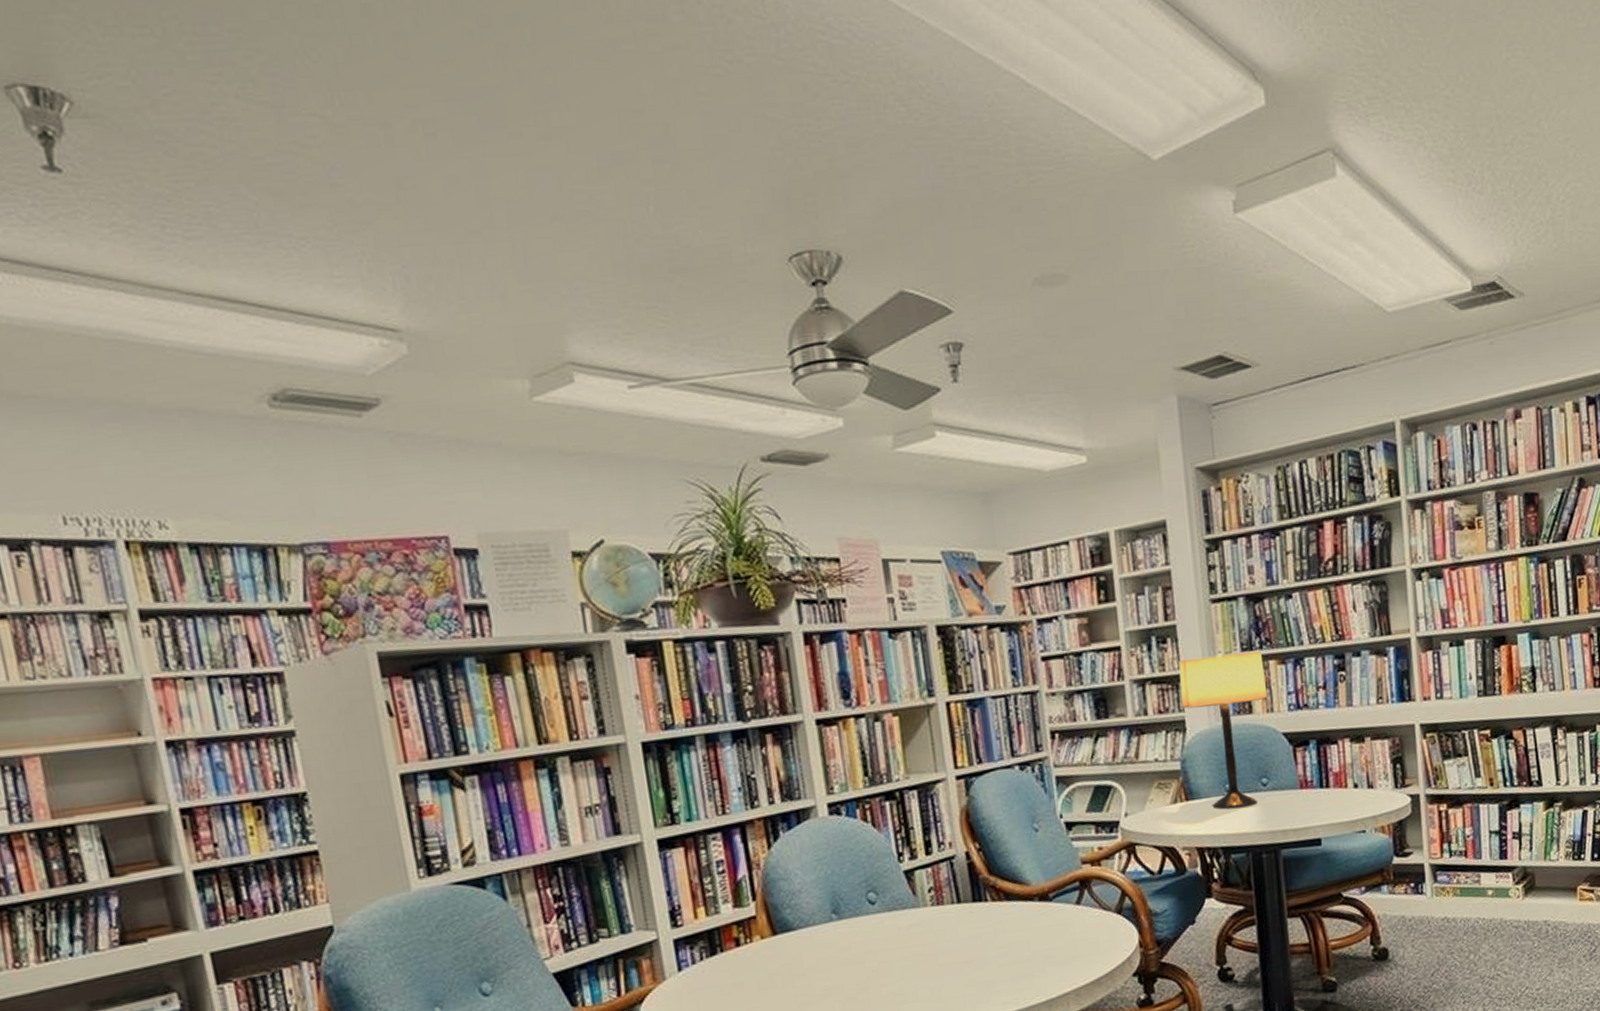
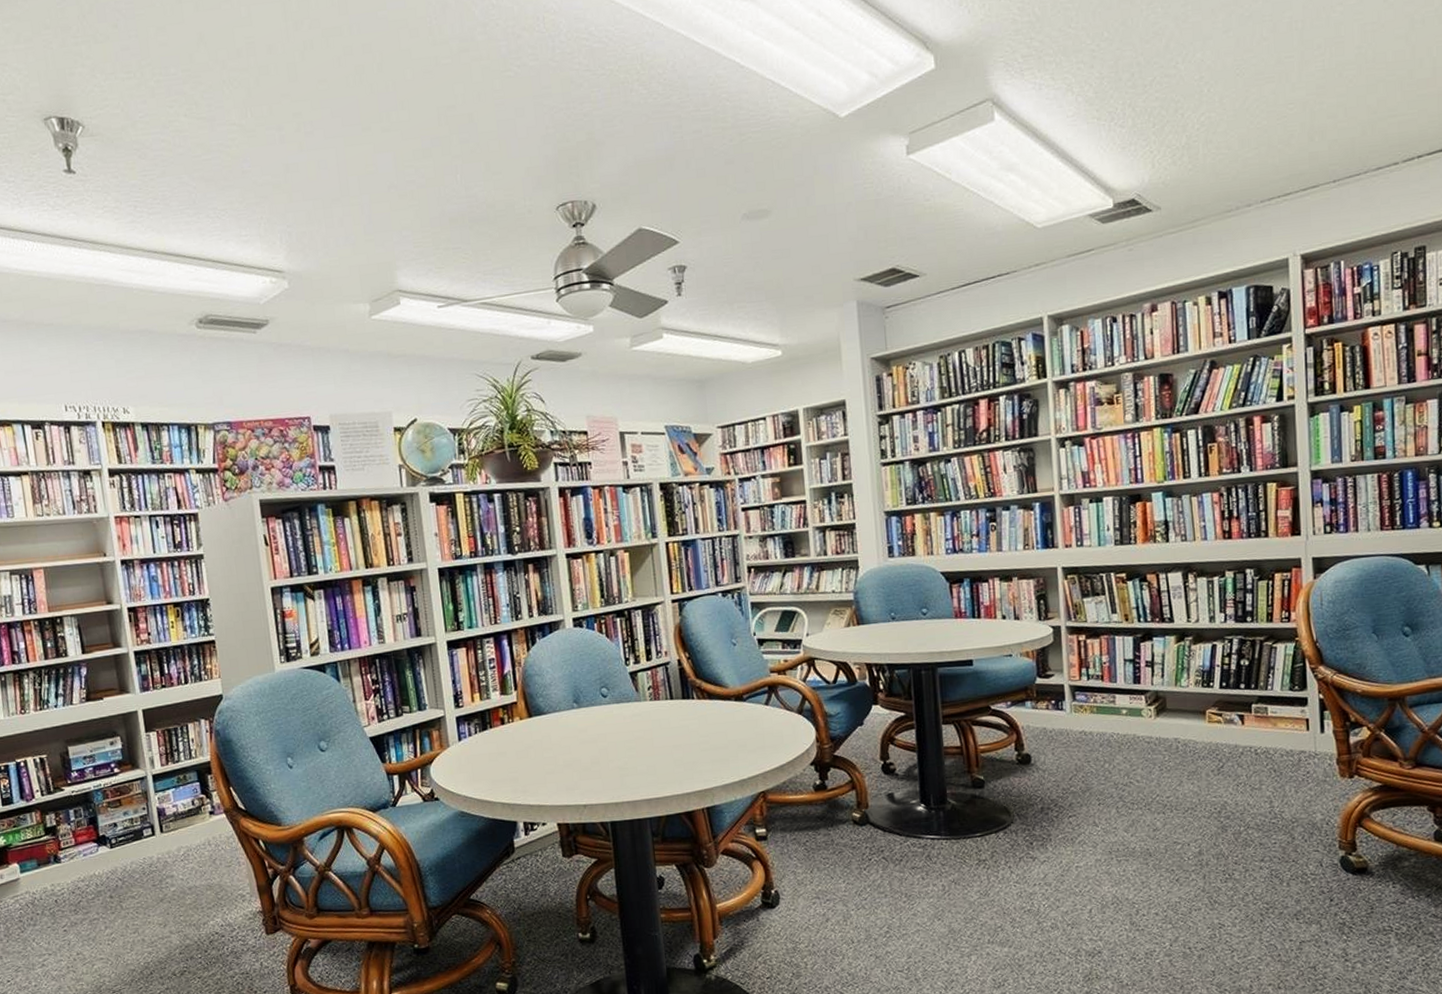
table lamp: present [1178,650,1268,810] -> none [854,504,929,634]

